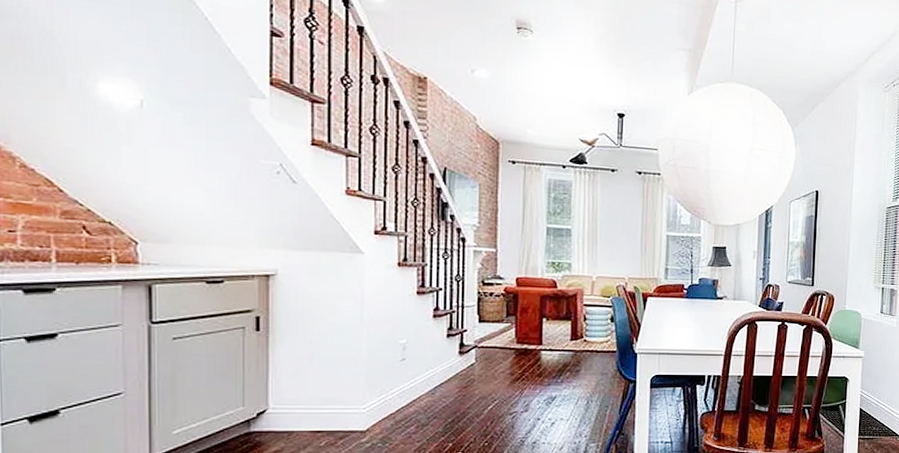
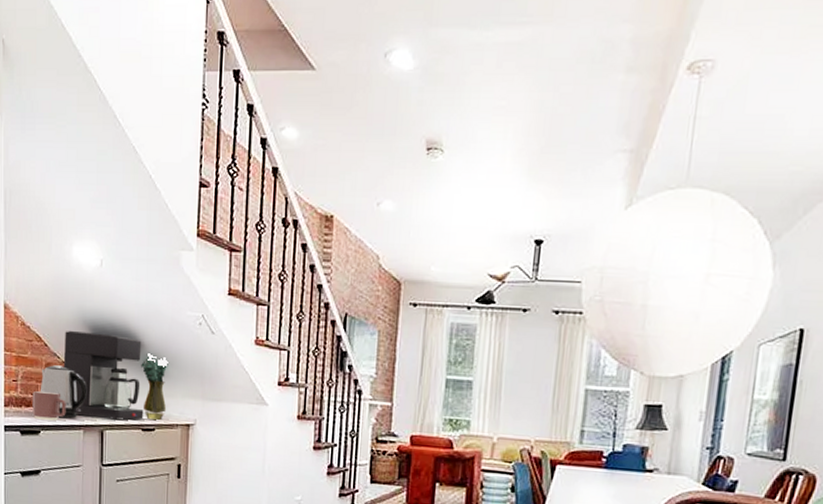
mug: none [41,242,95,276] -> present [32,390,66,421]
kettle: none [53,213,126,274] -> present [40,365,87,419]
coffee maker: none [88,174,208,273] -> present [63,330,144,421]
vase: none [202,206,239,272] -> present [141,358,168,421]

